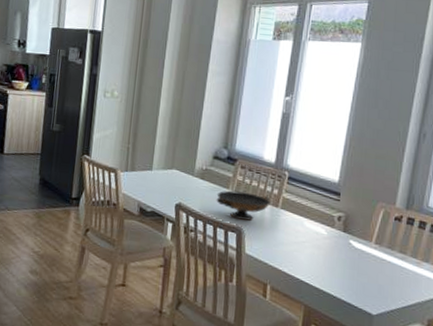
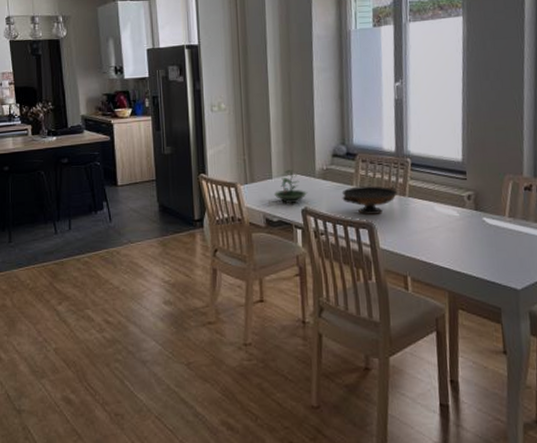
terrarium: none [151,164,184,198] -> present [273,170,308,204]

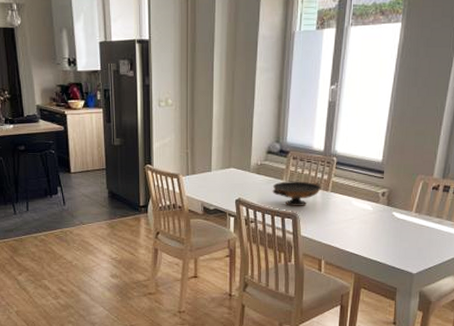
terrarium: present [273,170,308,204] -> none [211,164,242,195]

